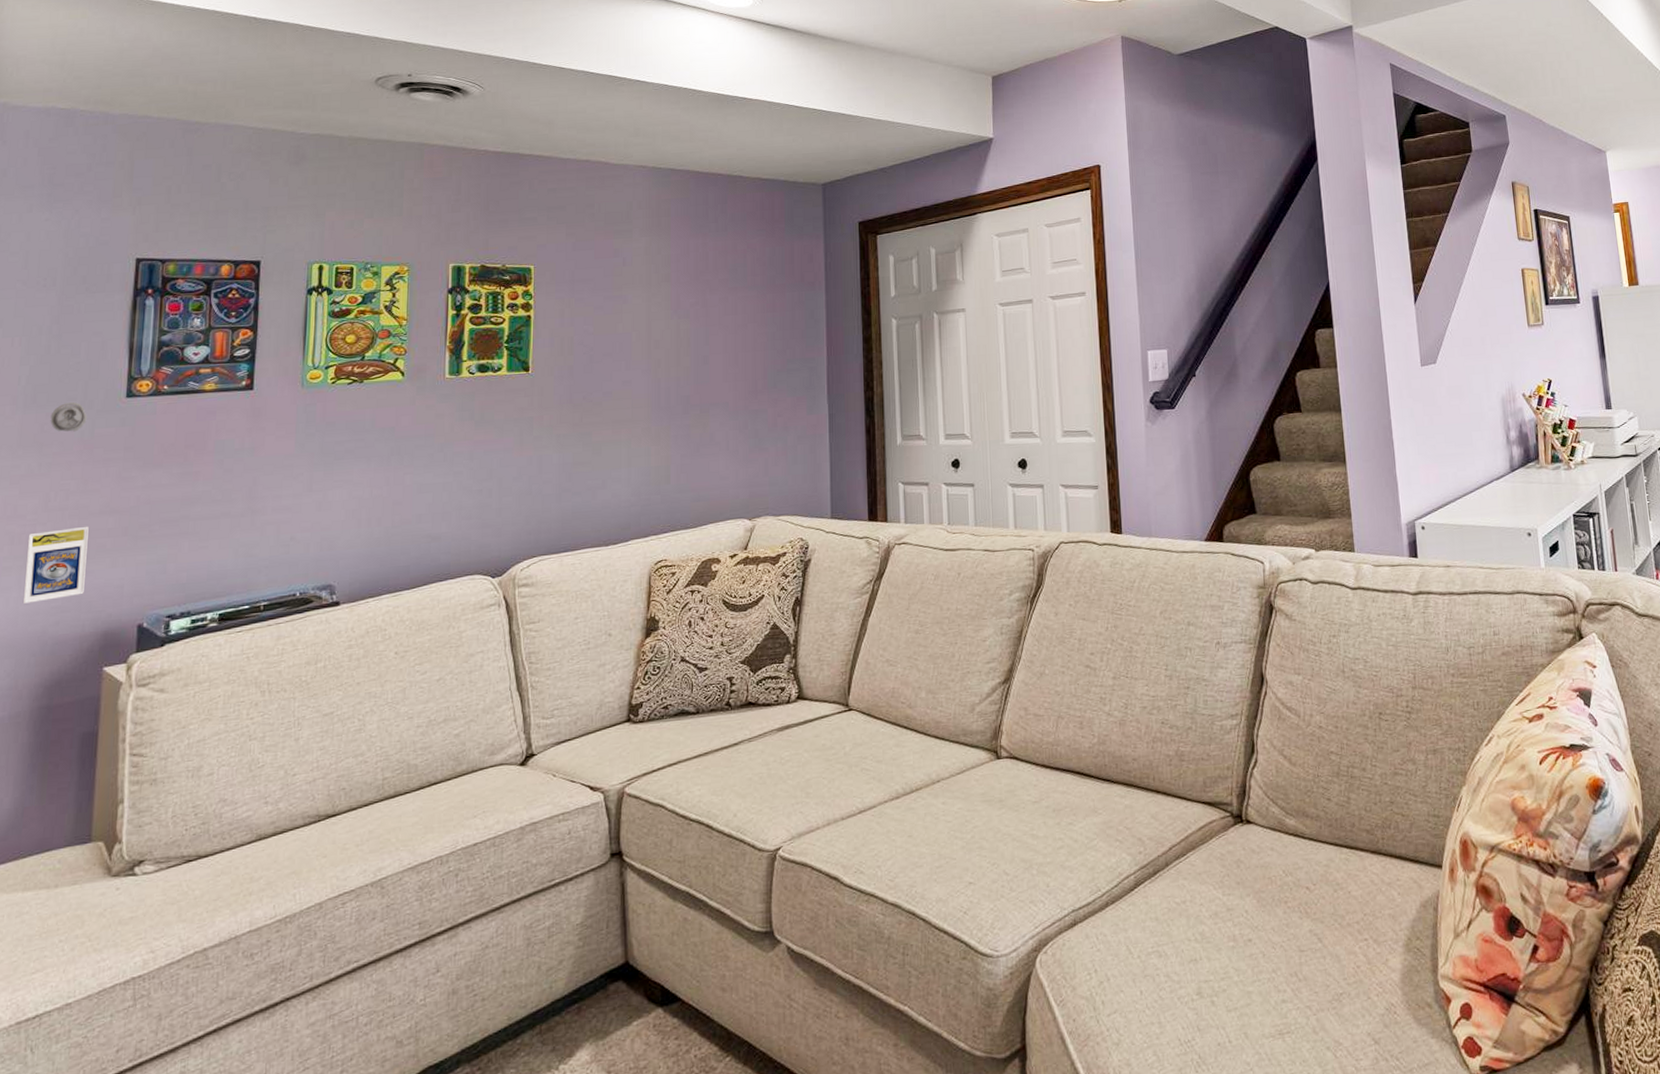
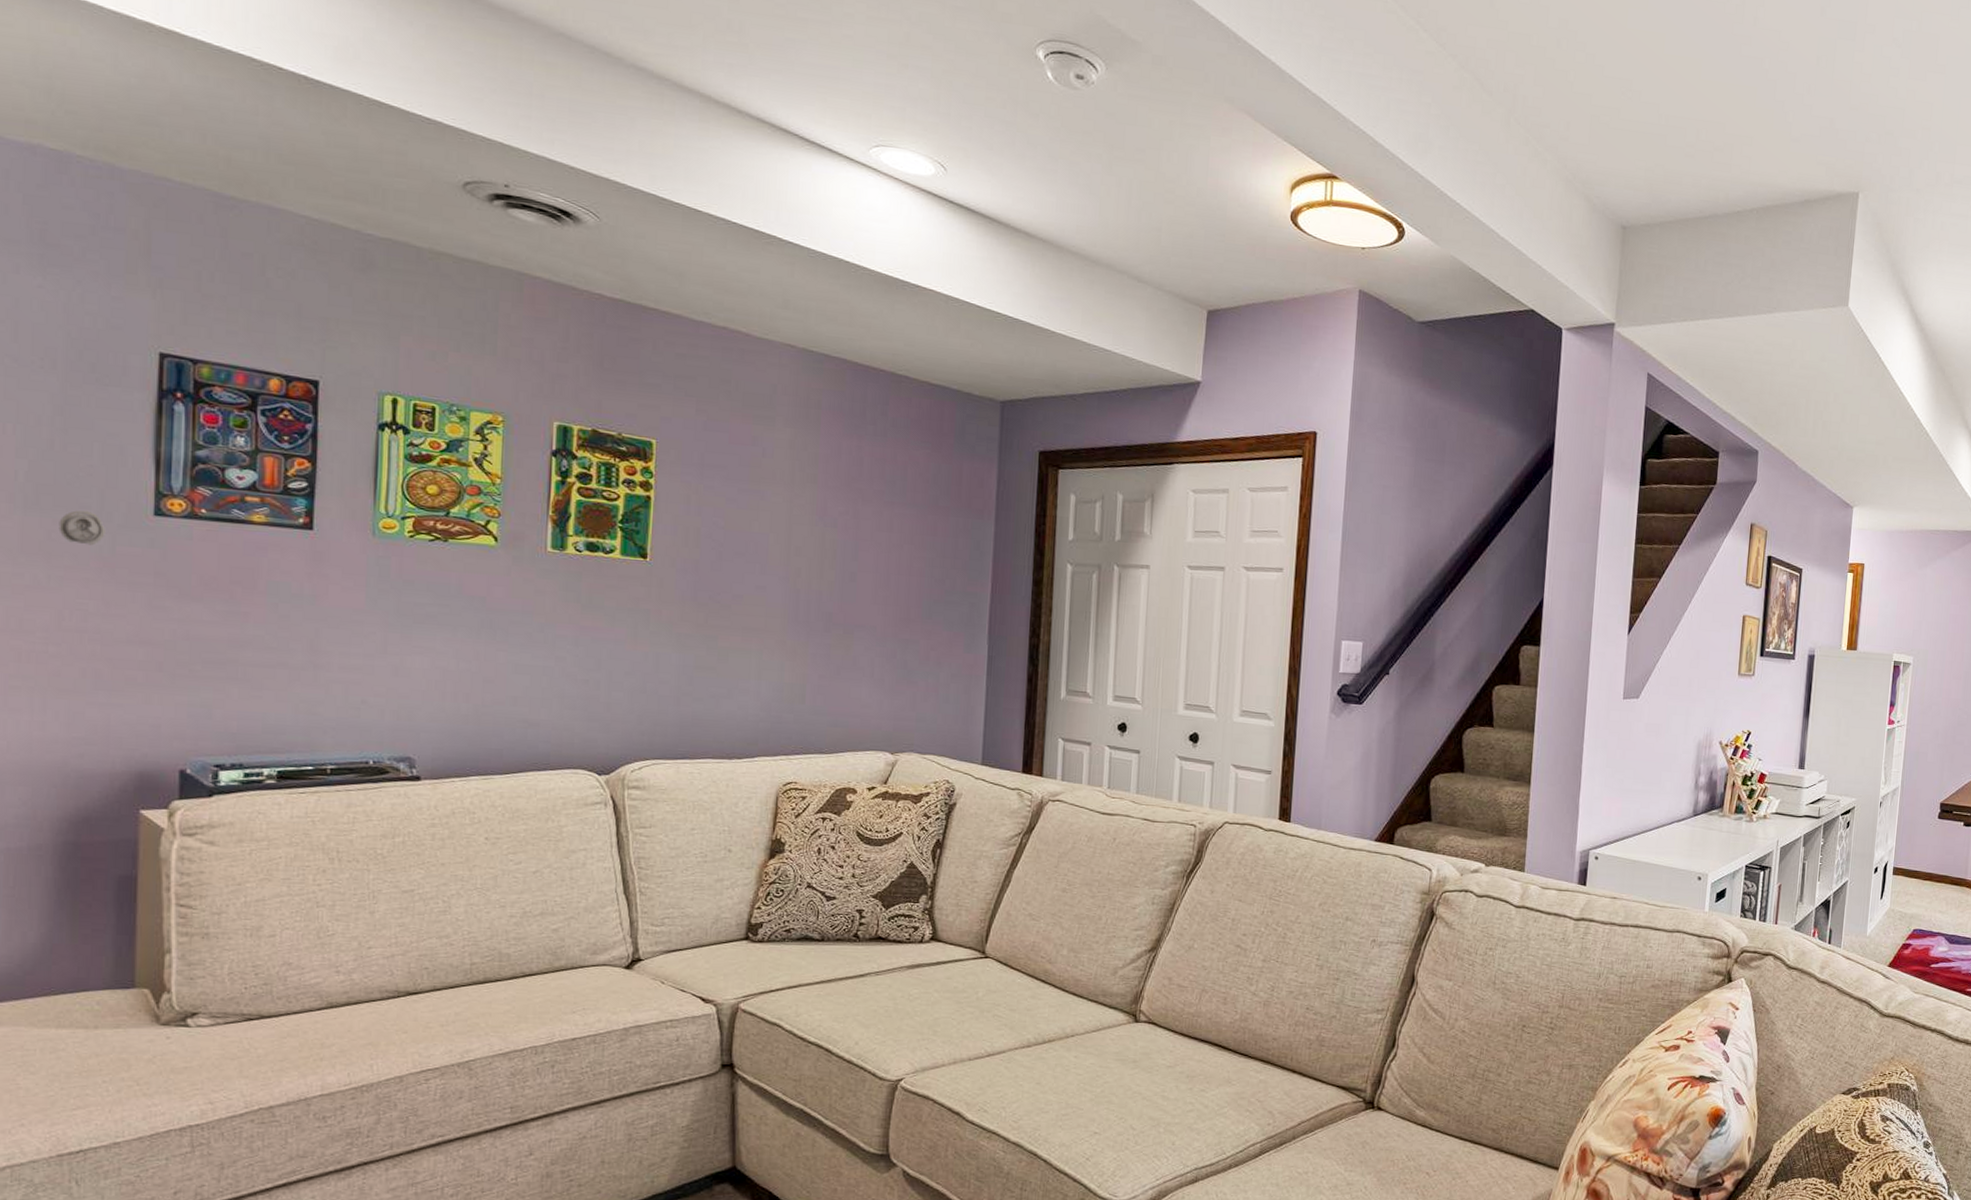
trading card display case: present [22,526,89,603] -> none [36,652,114,730]

